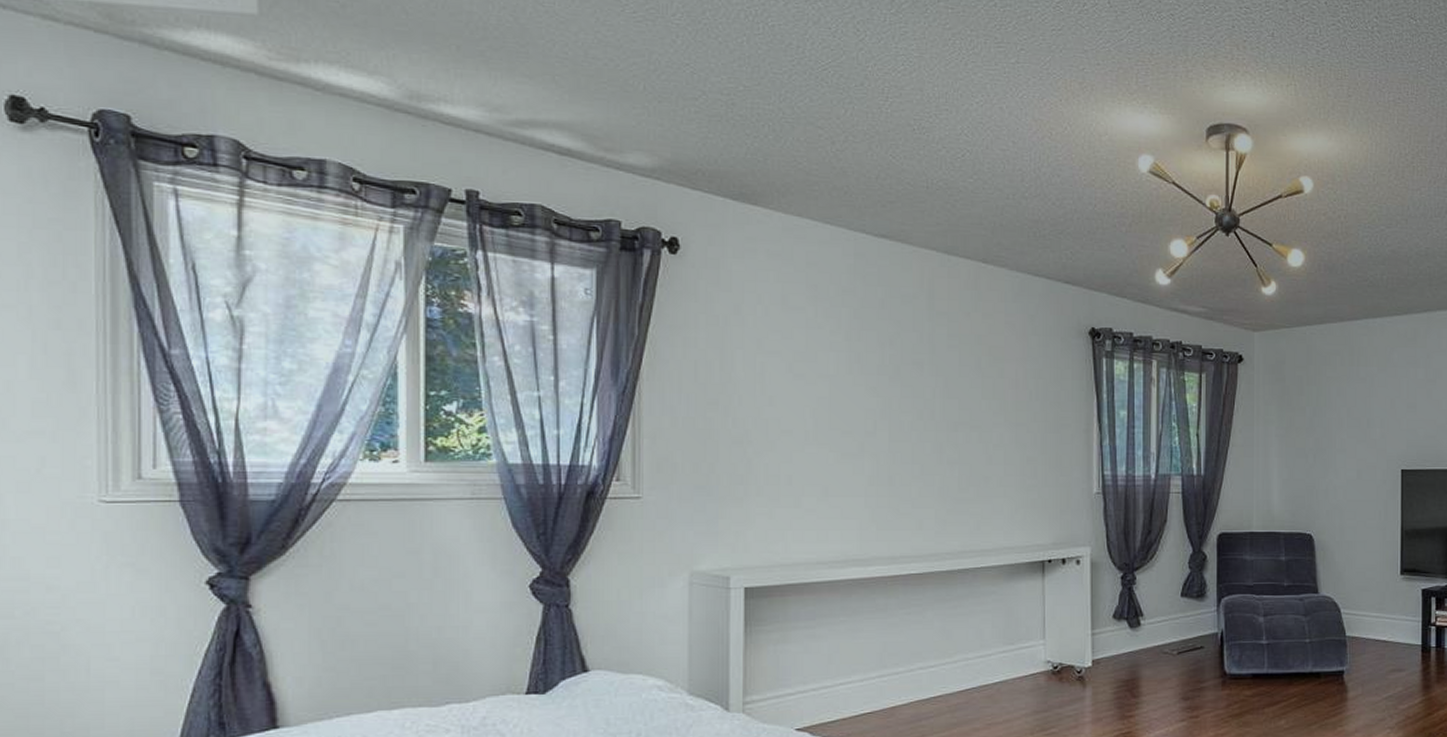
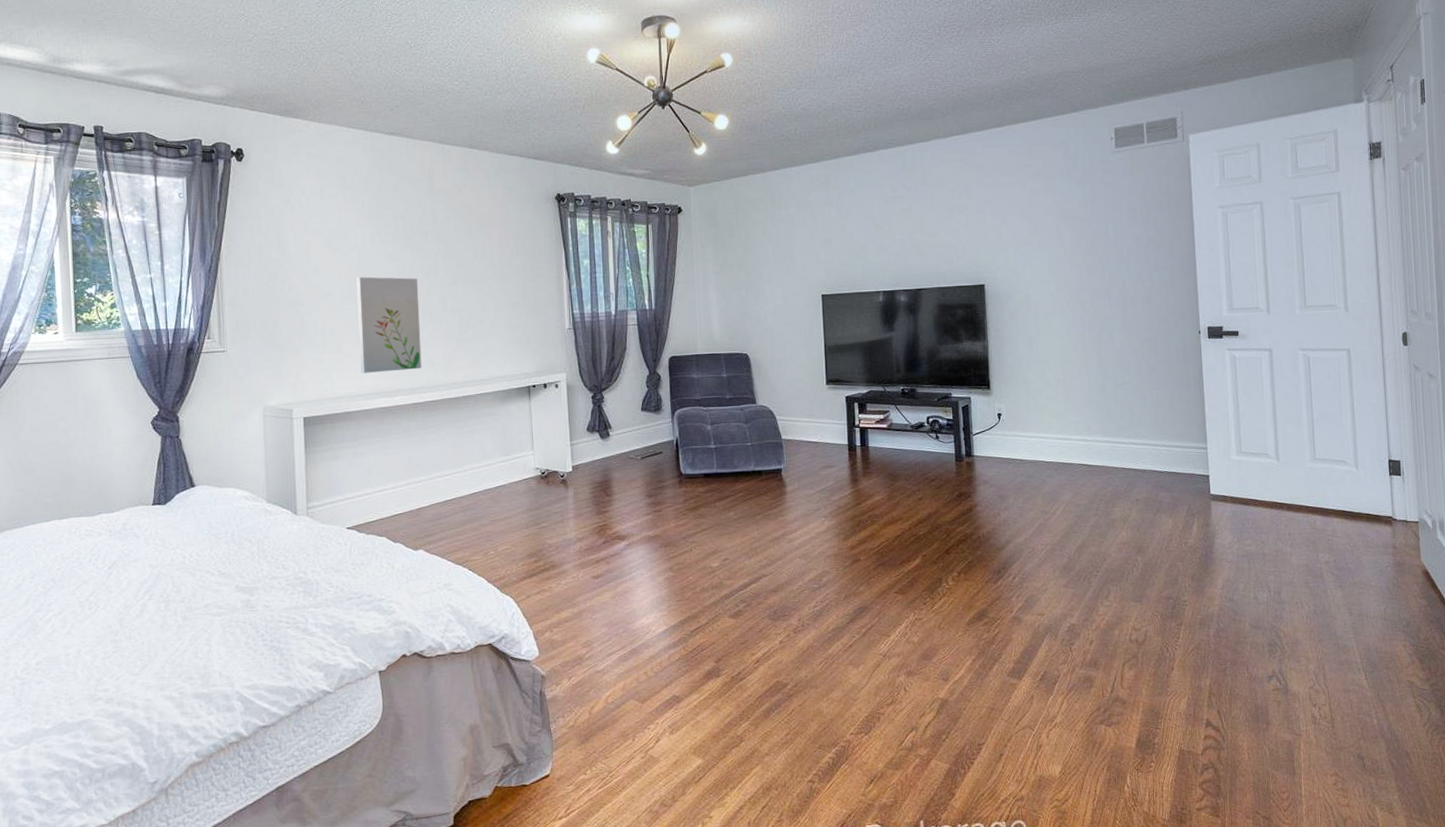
wall art: none [825,413,907,535] -> present [357,277,422,373]

